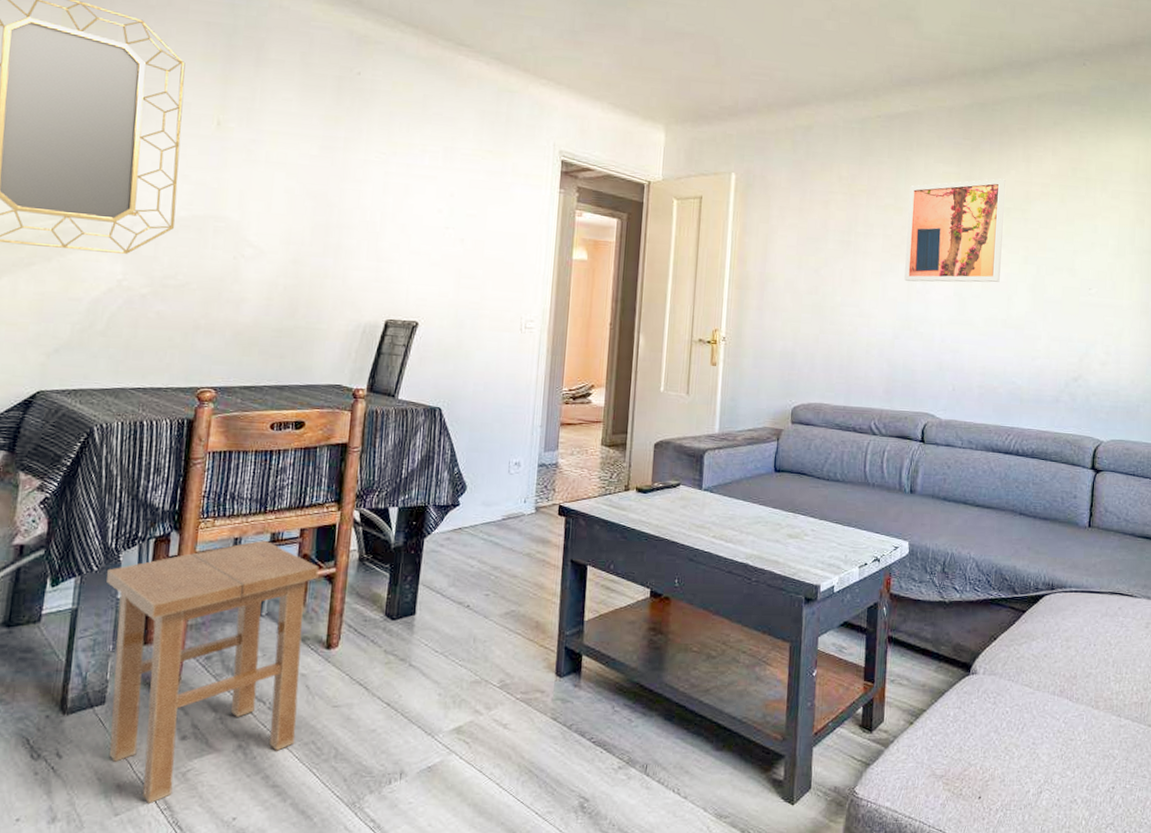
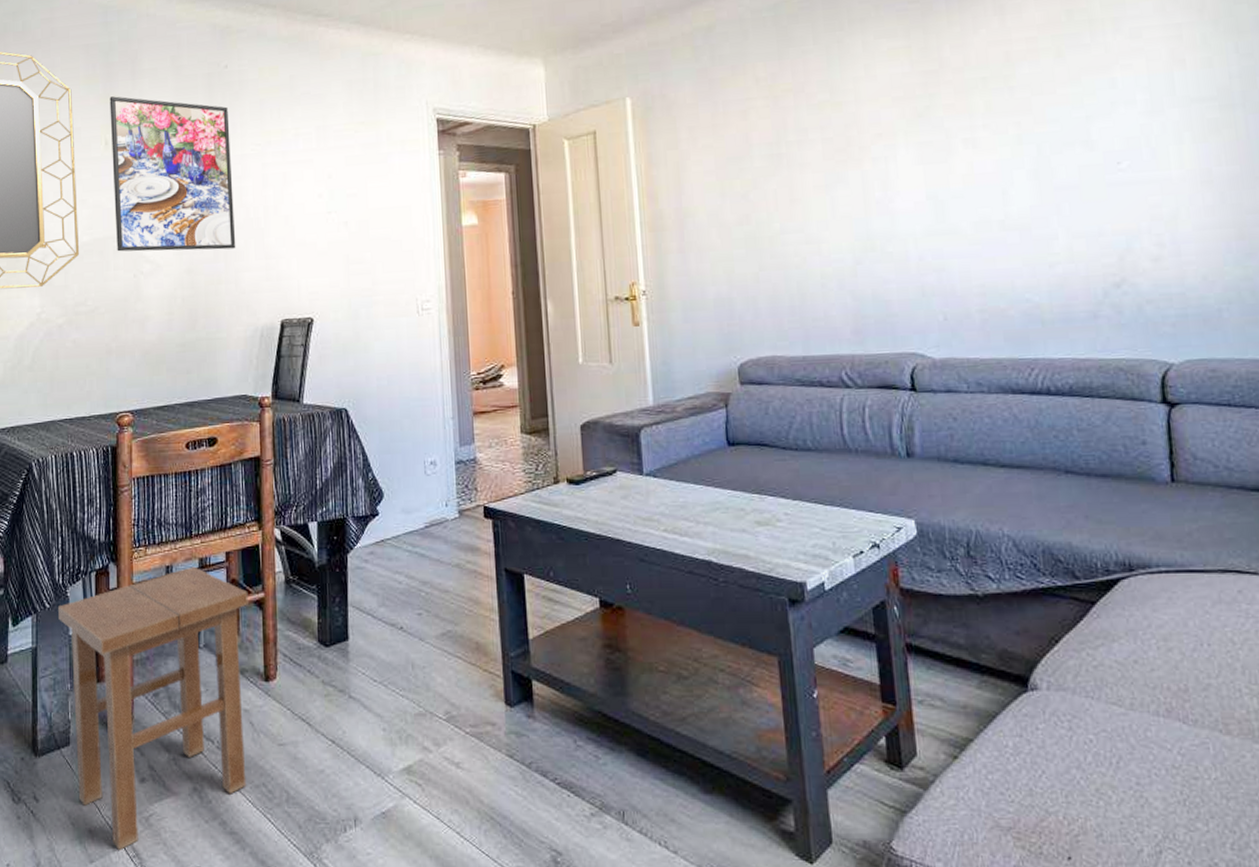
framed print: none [217,78,356,247] -> present [109,96,236,252]
wall art: present [904,178,1007,283] -> none [847,42,987,191]

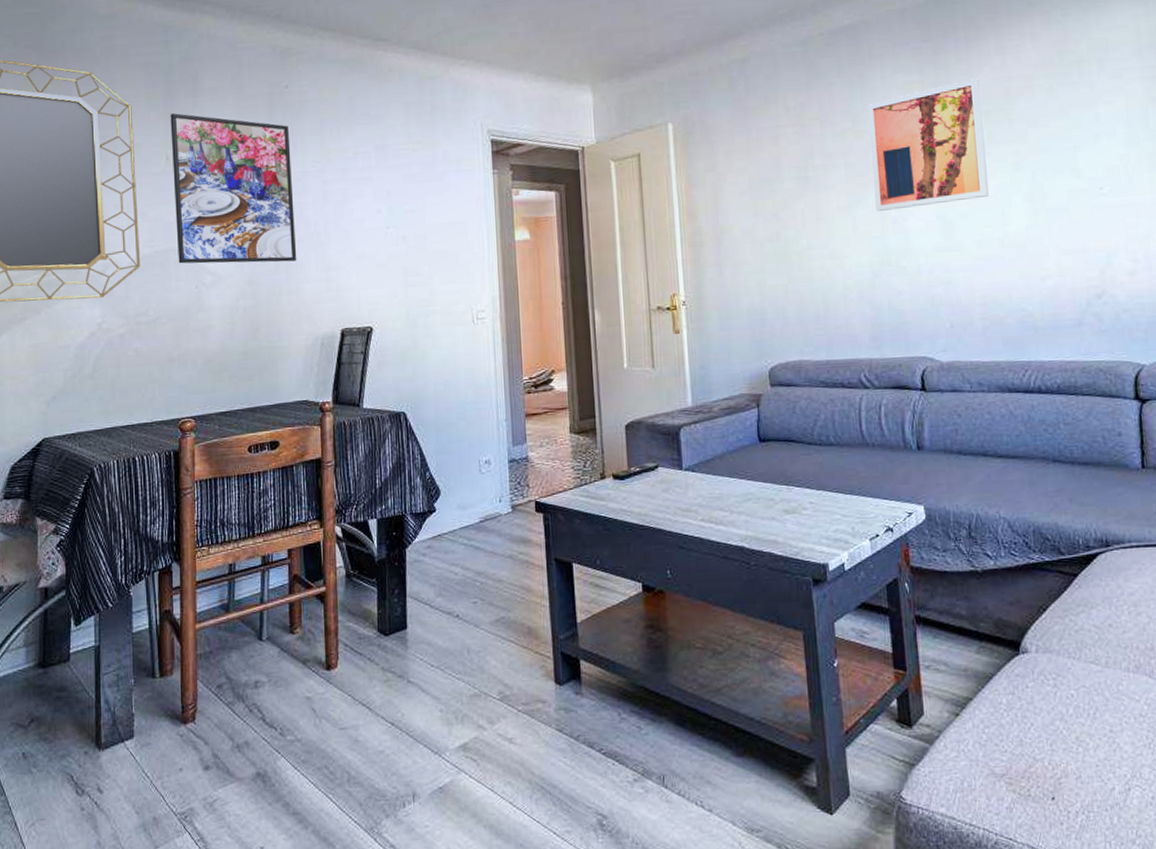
stool: present [58,566,248,850] -> none [121,564,310,835]
wall art: none [847,42,987,191] -> present [868,78,989,211]

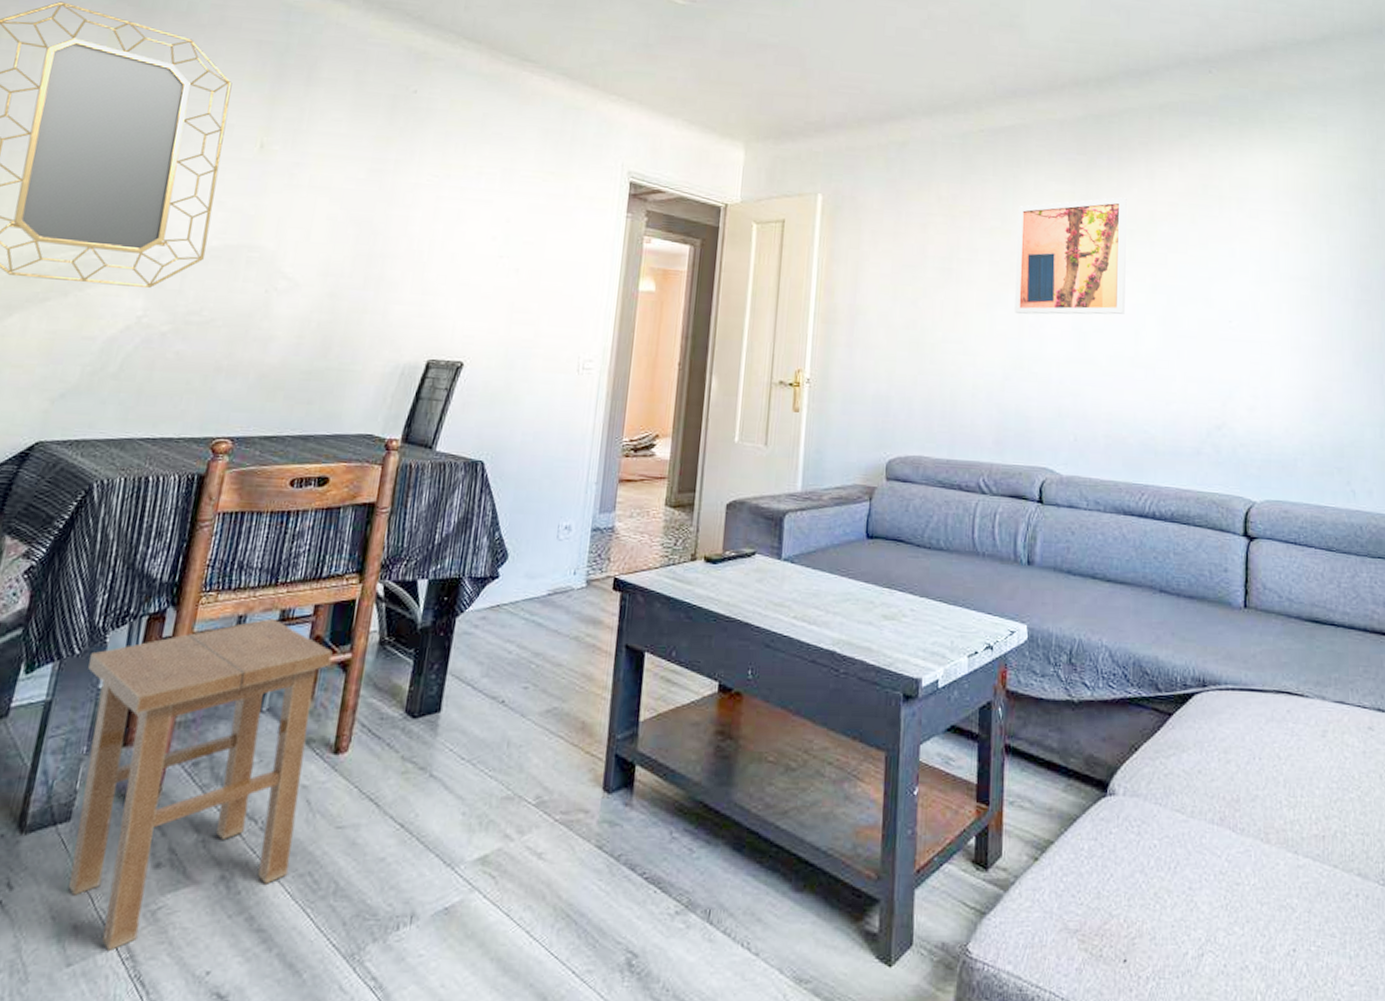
stool: none [121,564,310,835] -> present [68,618,333,951]
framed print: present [170,113,297,264] -> none [250,99,409,279]

